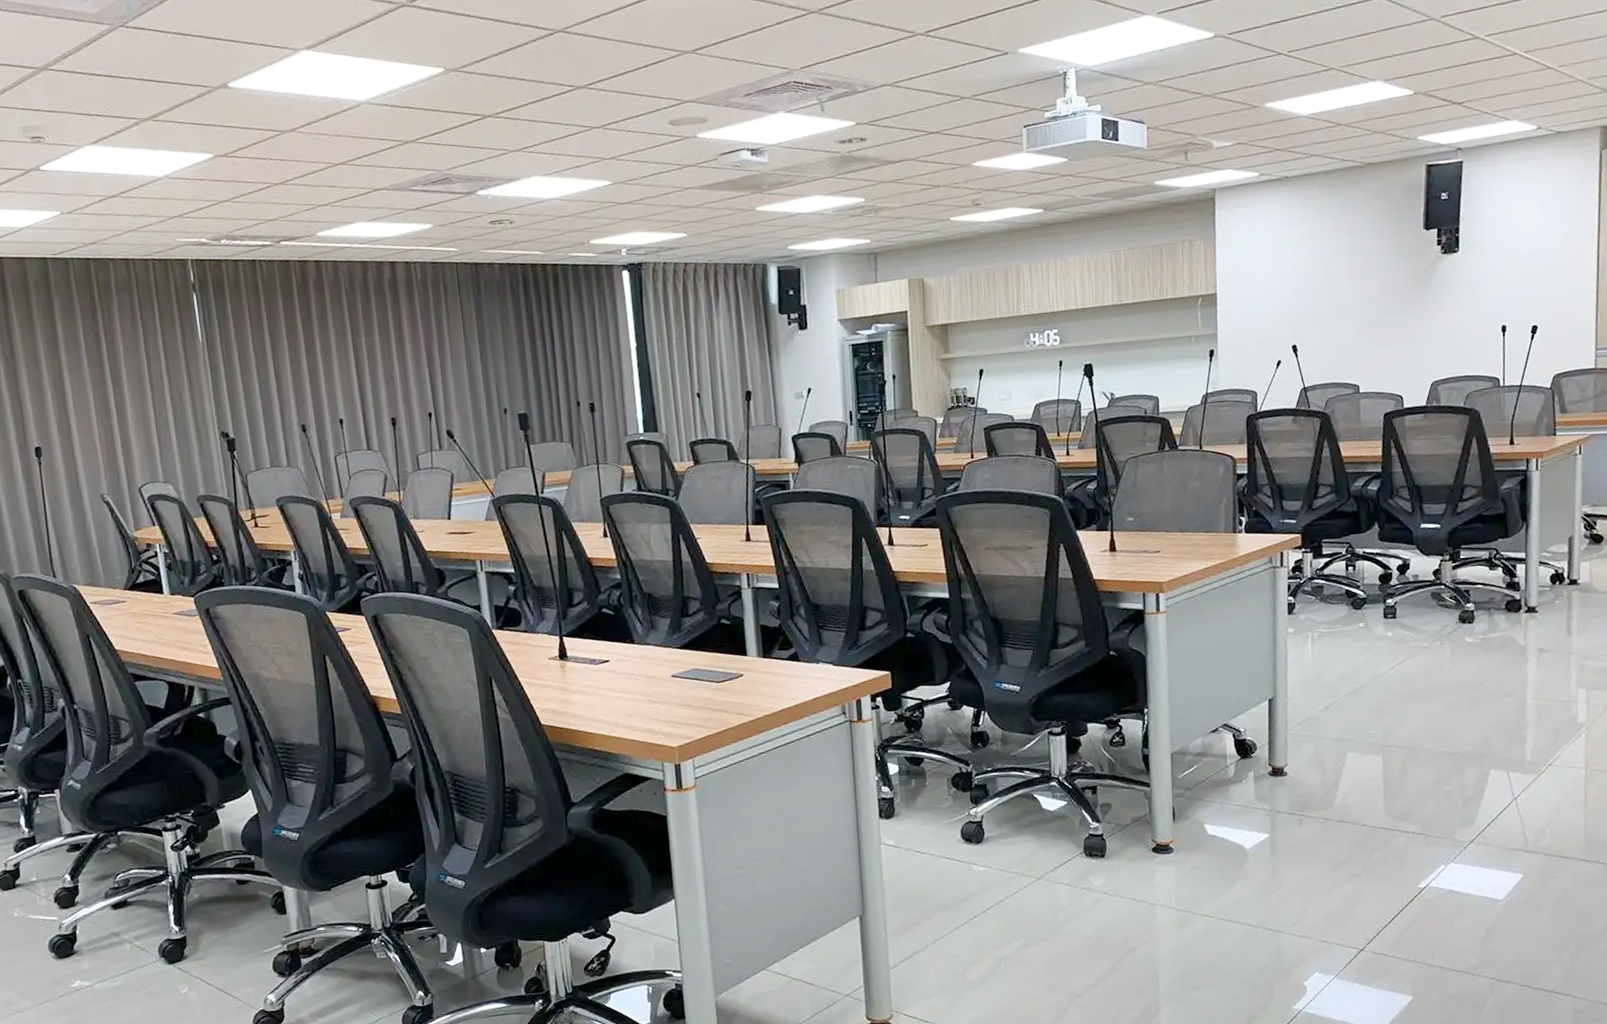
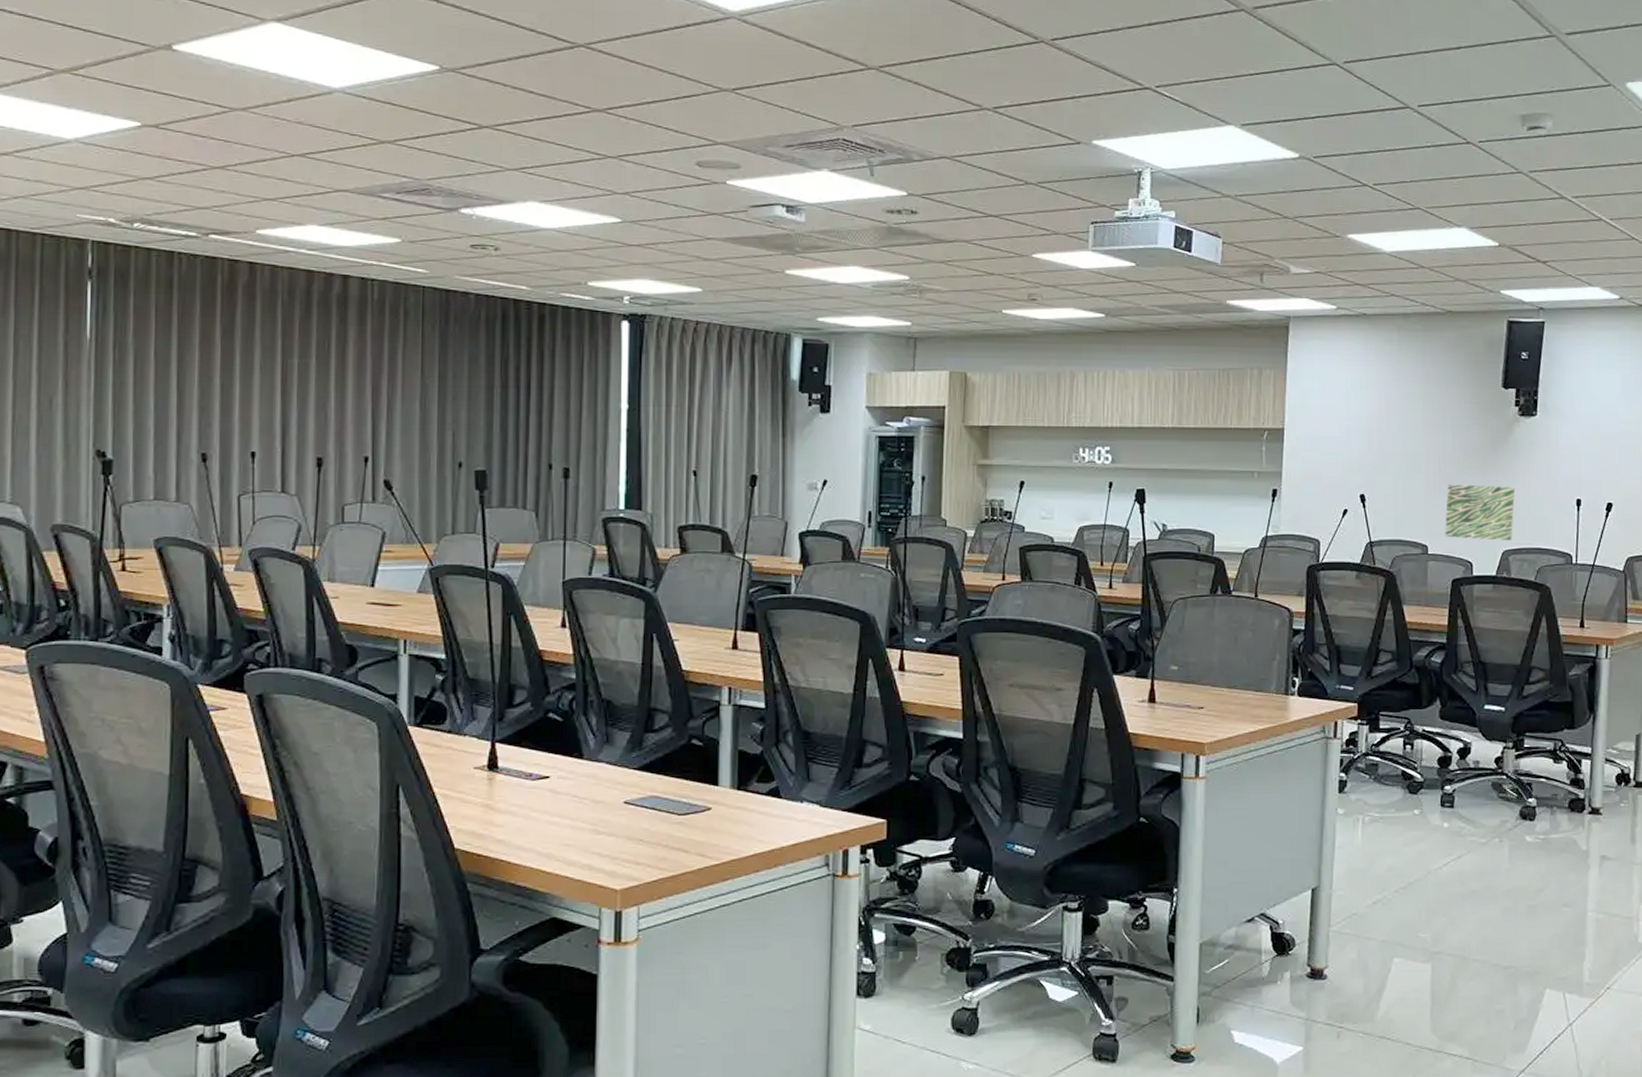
wall art: none [1374,321,1441,376] -> present [1445,484,1516,541]

